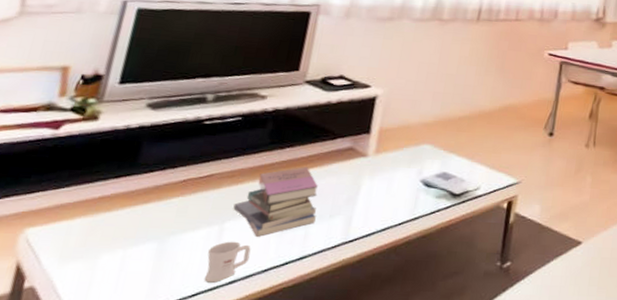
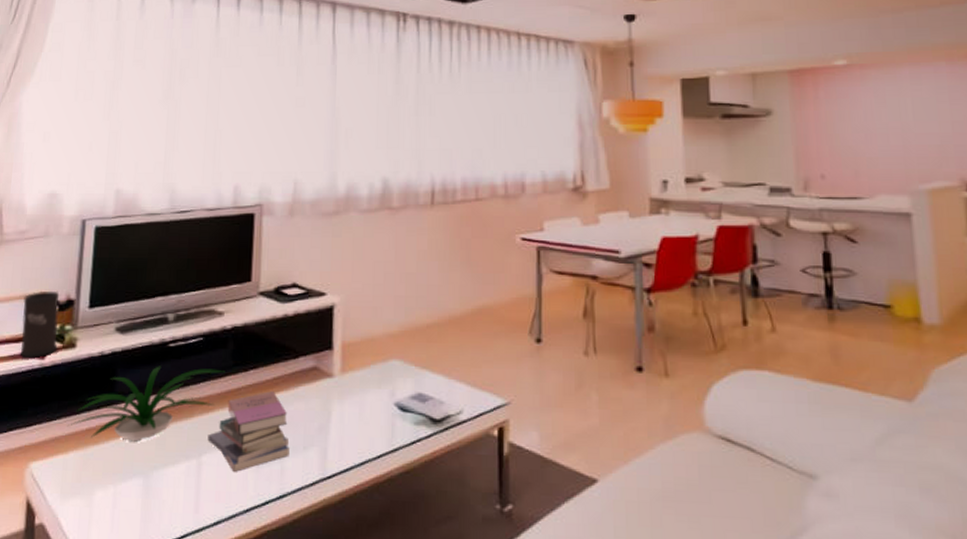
speaker: none [30,64,87,128] -> present [20,290,60,358]
plant: none [76,141,261,209] -> present [67,366,226,441]
mug: present [204,241,251,283] -> none [190,476,230,523]

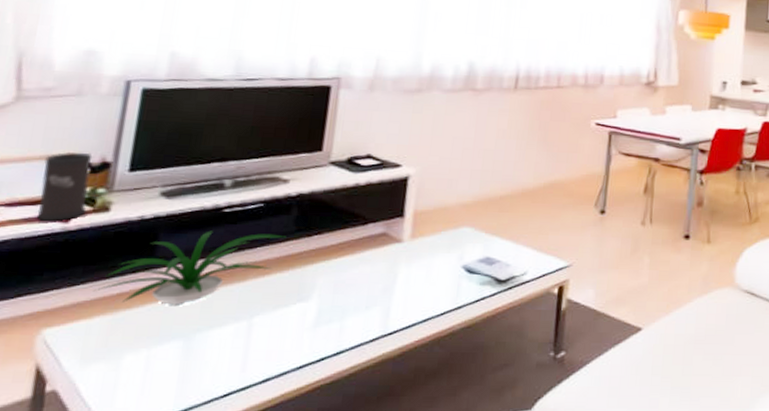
books: present [207,391,290,472] -> none [261,255,351,332]

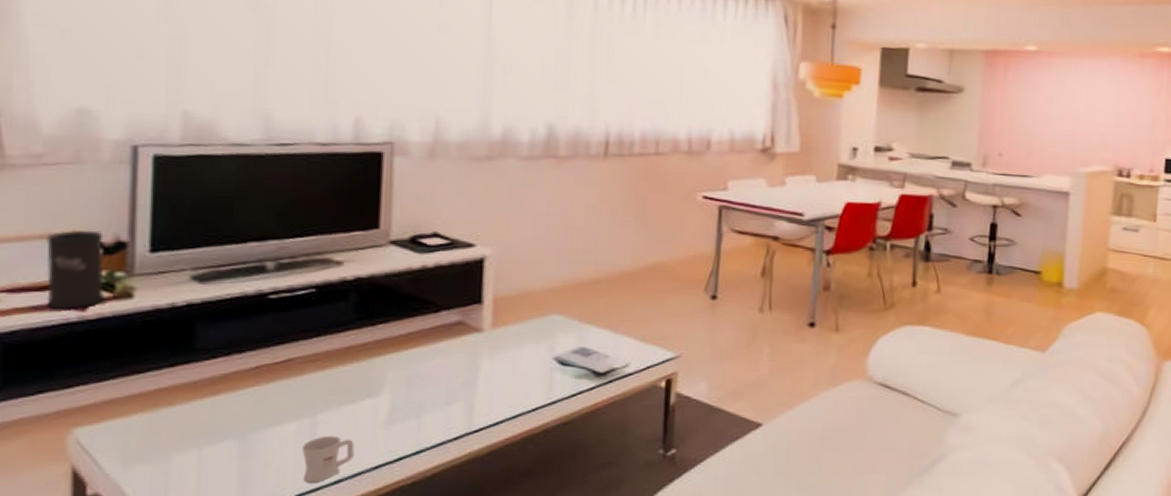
plant: present [93,230,287,305] -> none [126,319,346,402]
mug: none [235,337,284,382] -> present [302,435,354,483]

